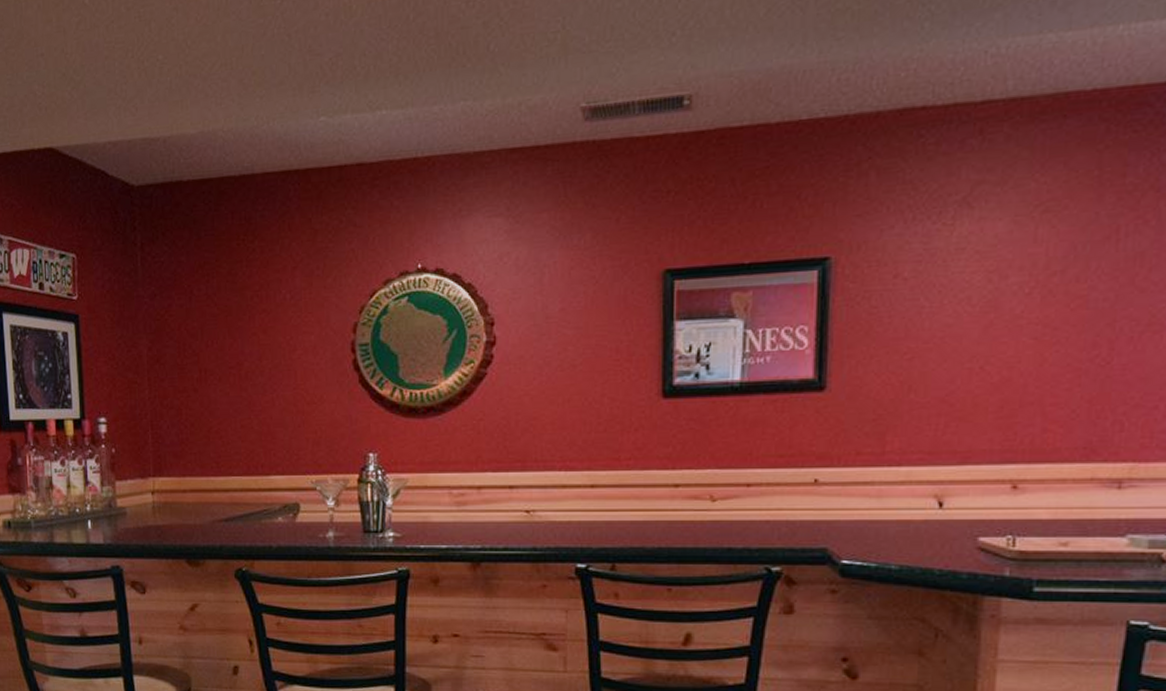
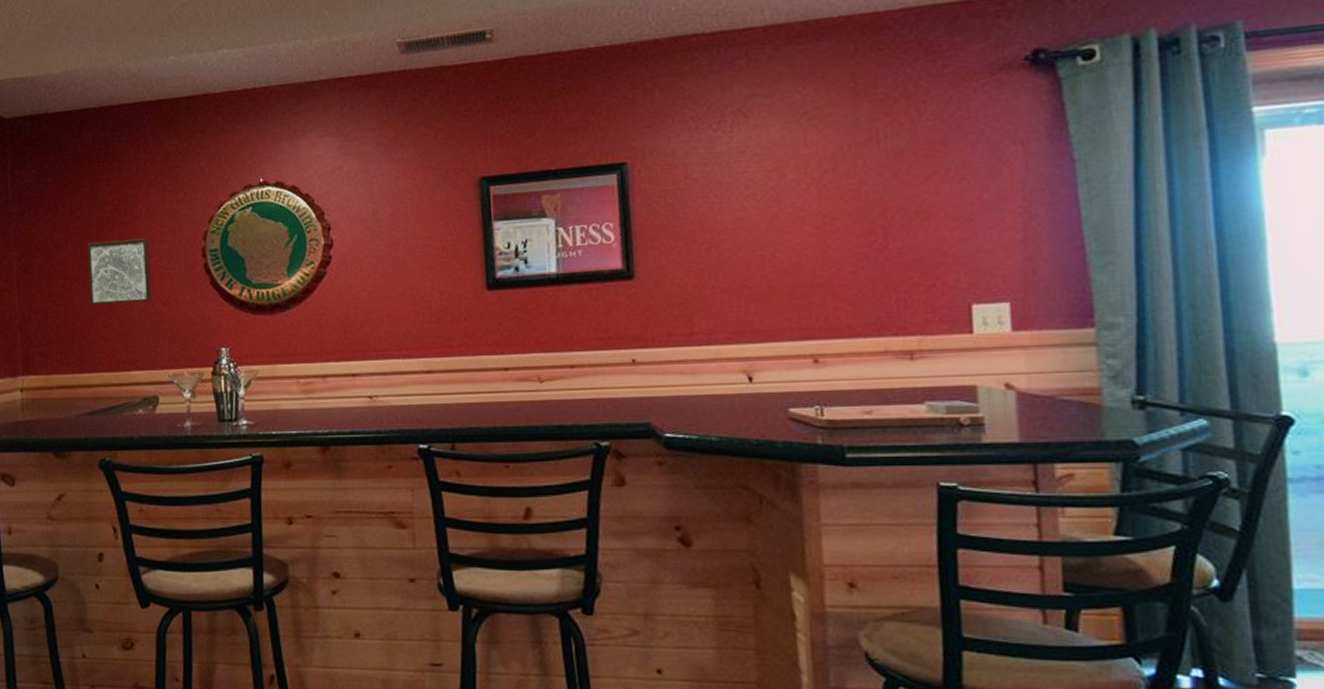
wall art: none [225,328,295,403] -> present [88,237,152,306]

